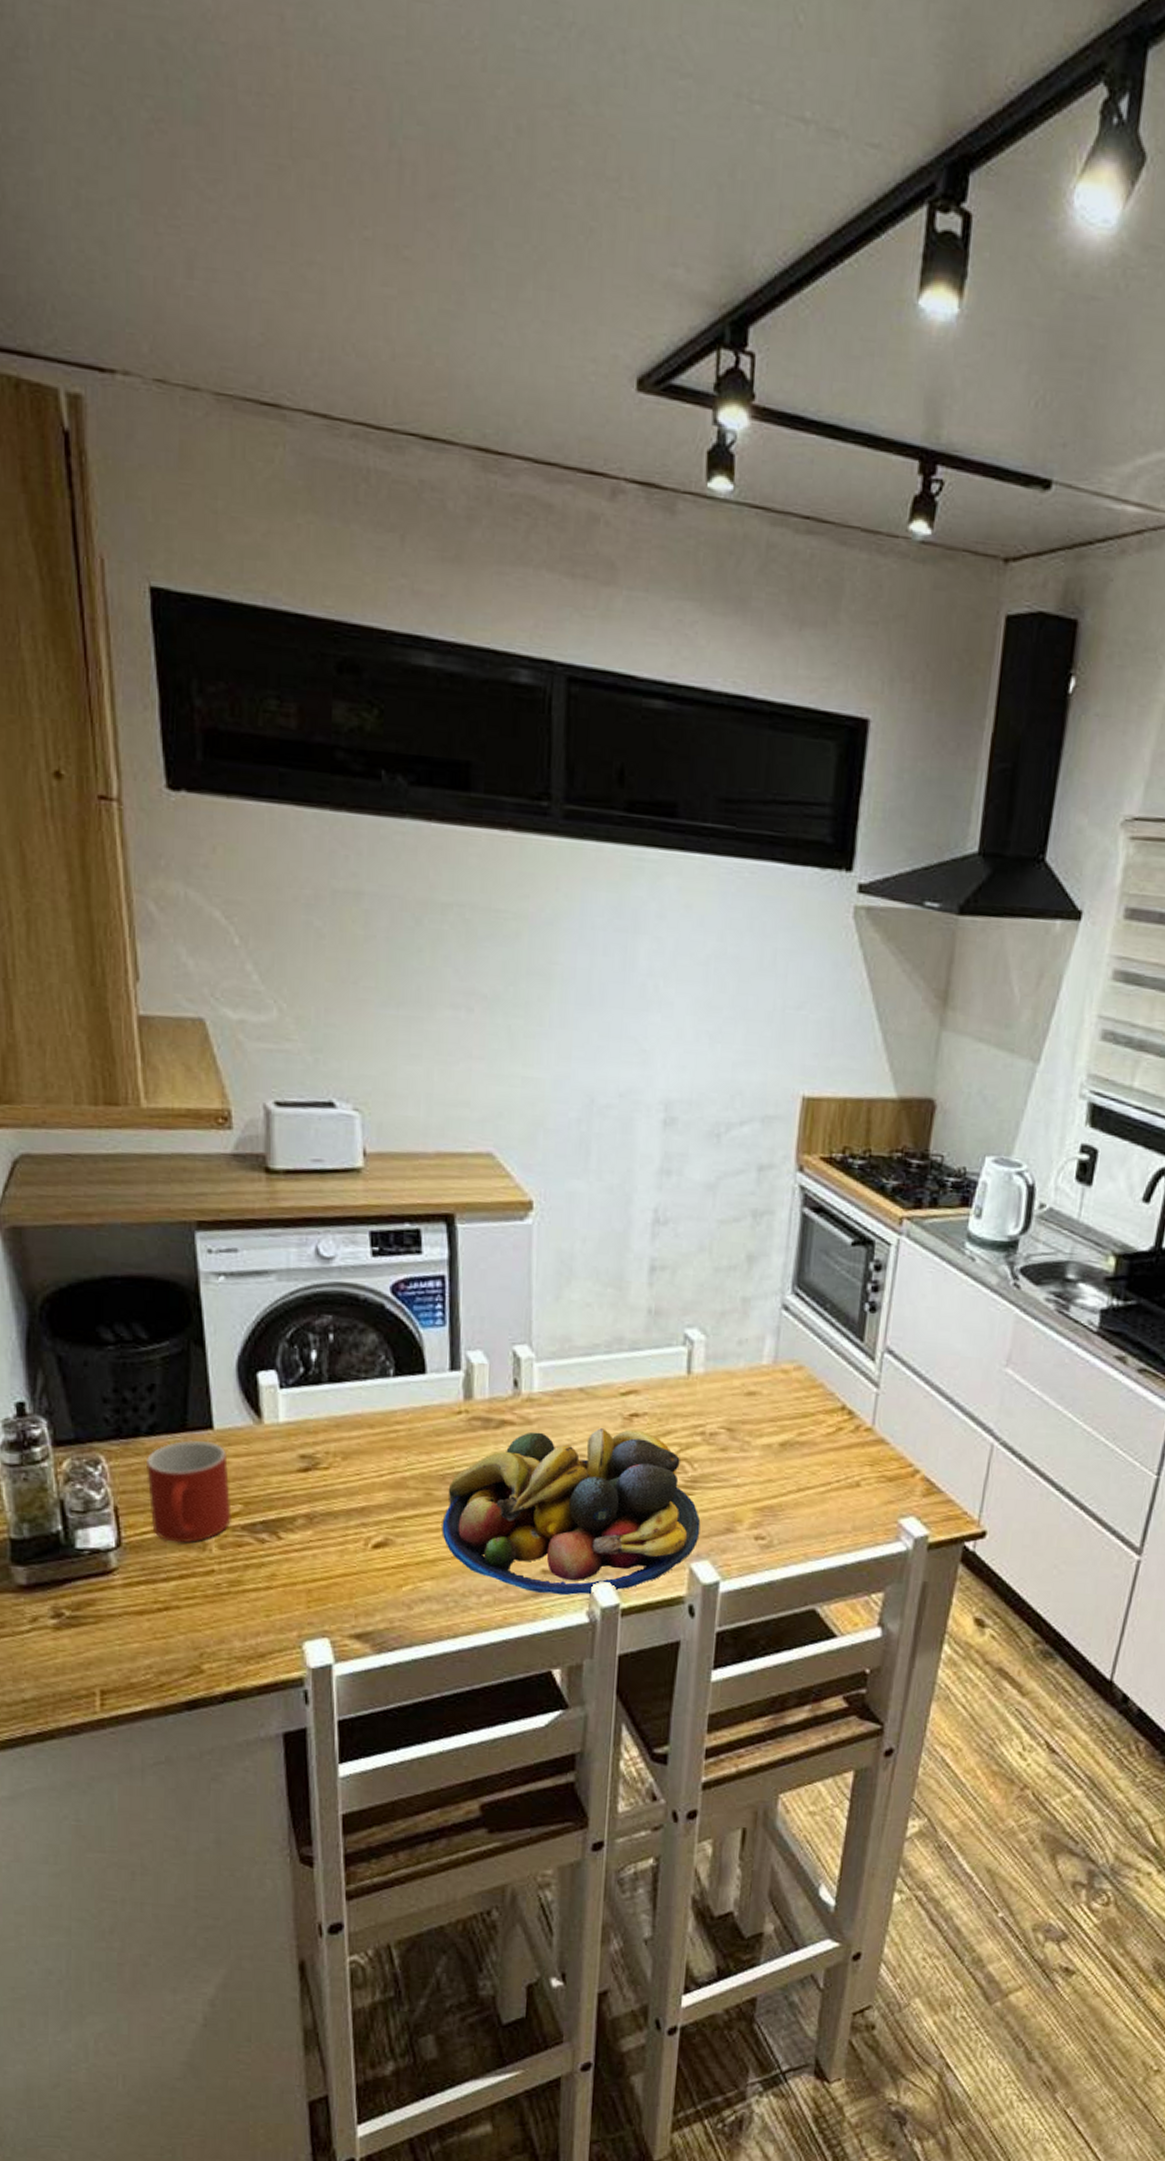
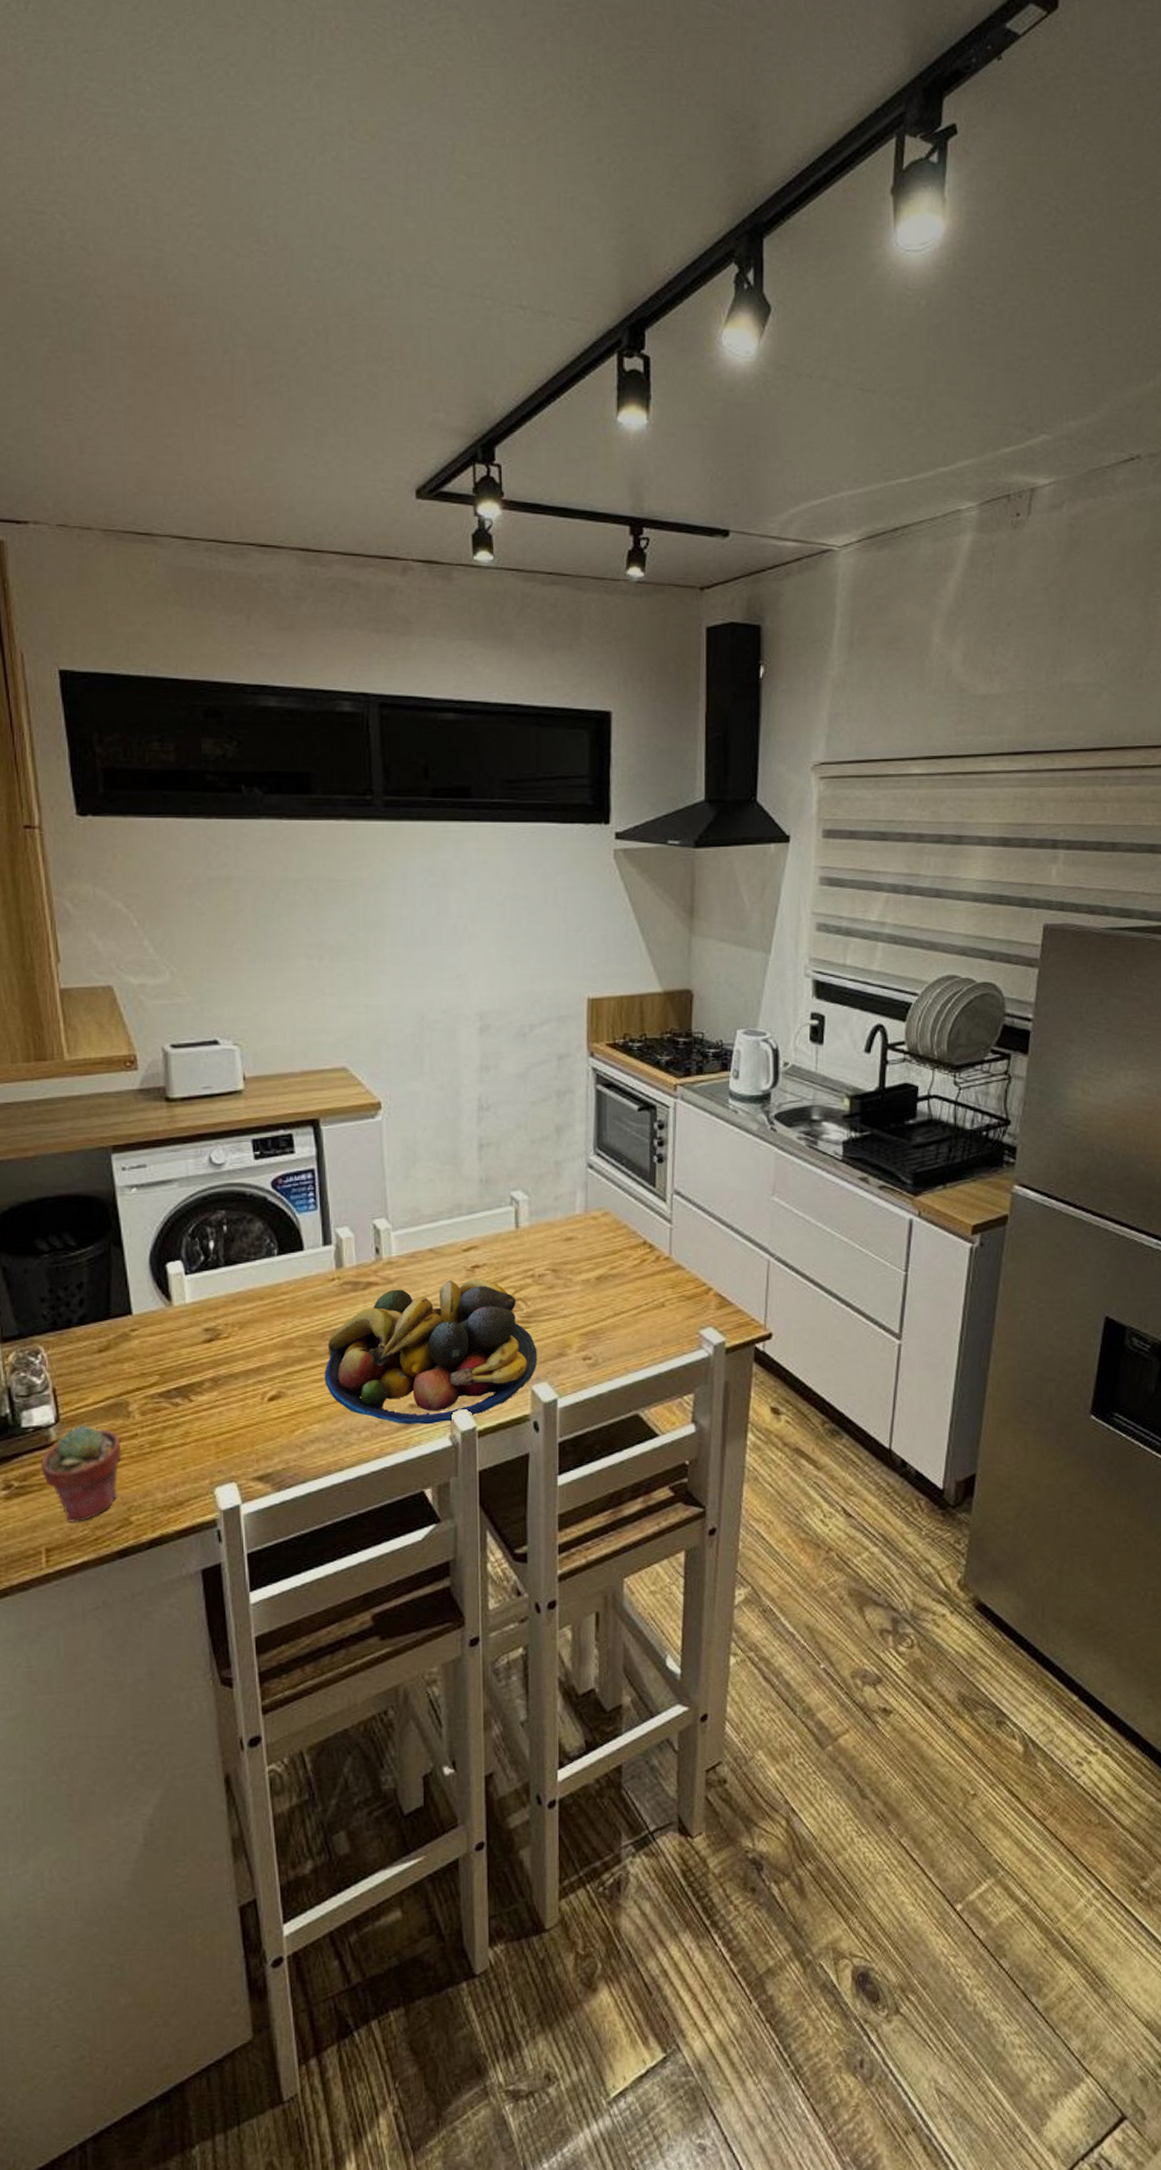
potted succulent: none [97,1553,195,1664] -> present [40,1425,122,1522]
mug: present [147,1440,231,1543] -> none [78,1324,150,1414]

